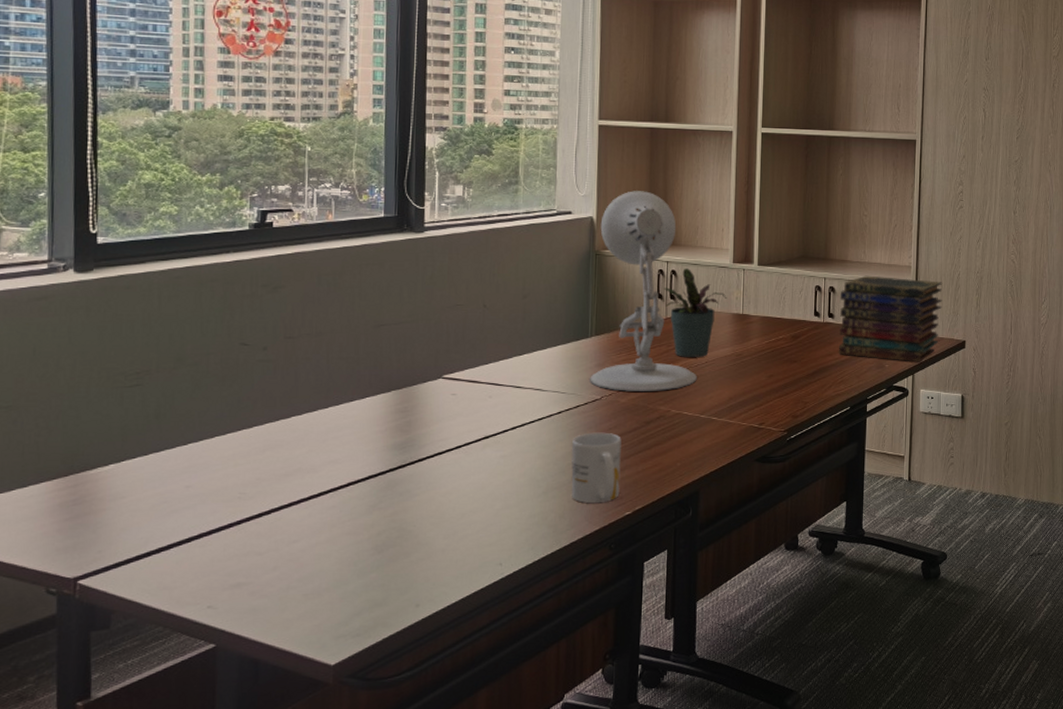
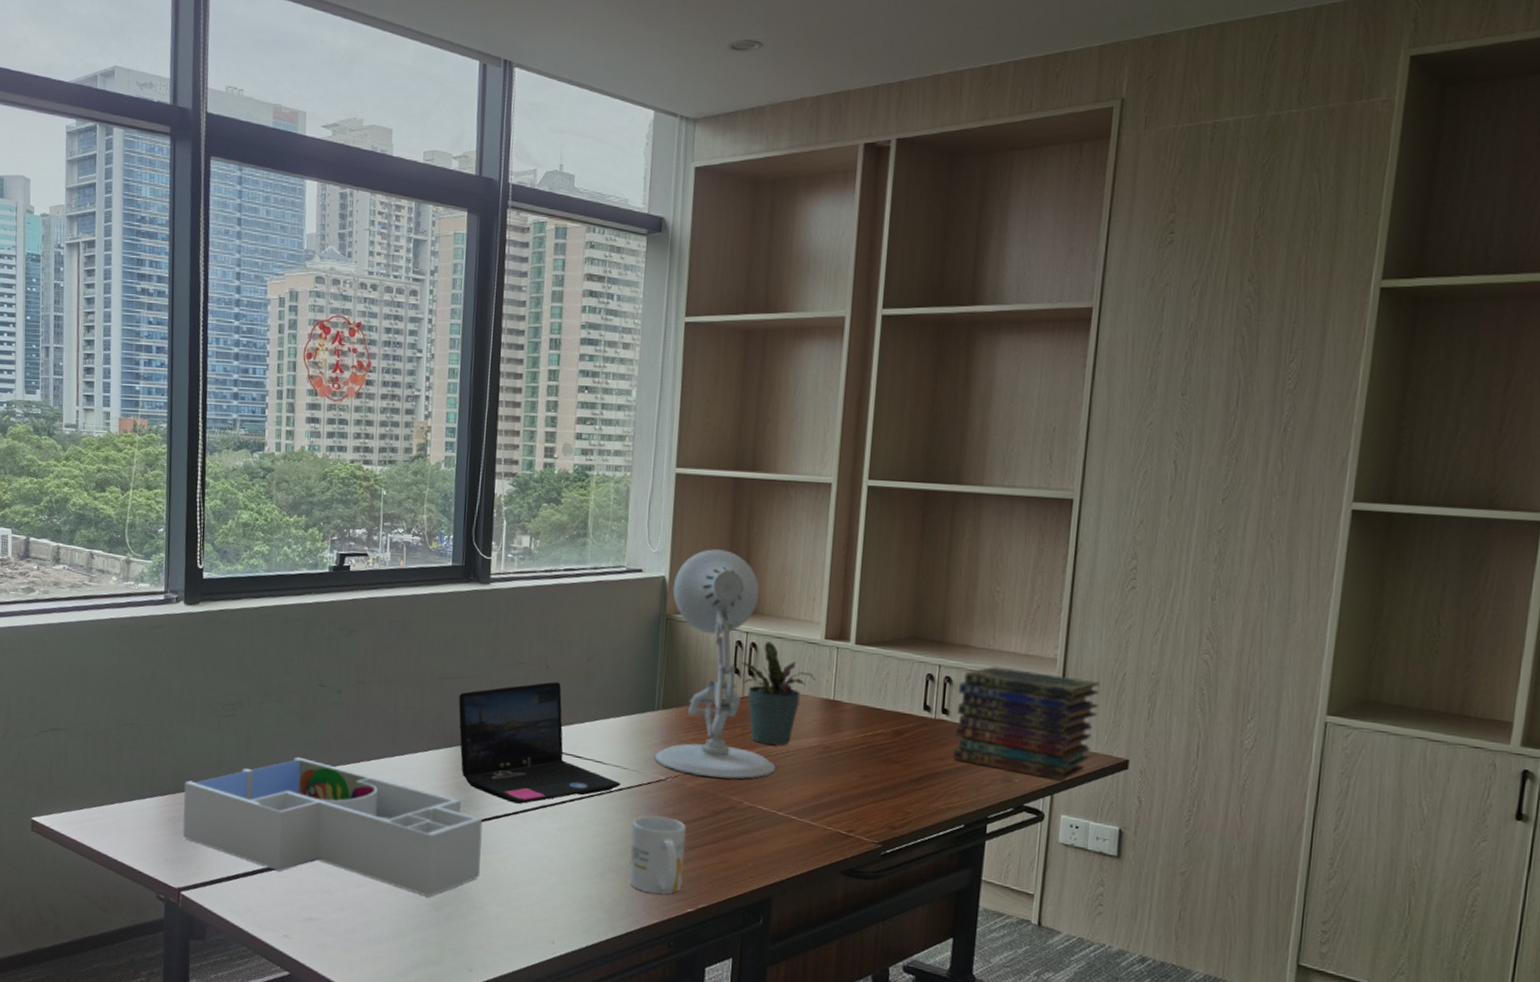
desk organizer: none [78,419,425,542] -> present [182,756,483,897]
laptop: none [396,320,560,438] -> present [458,681,621,804]

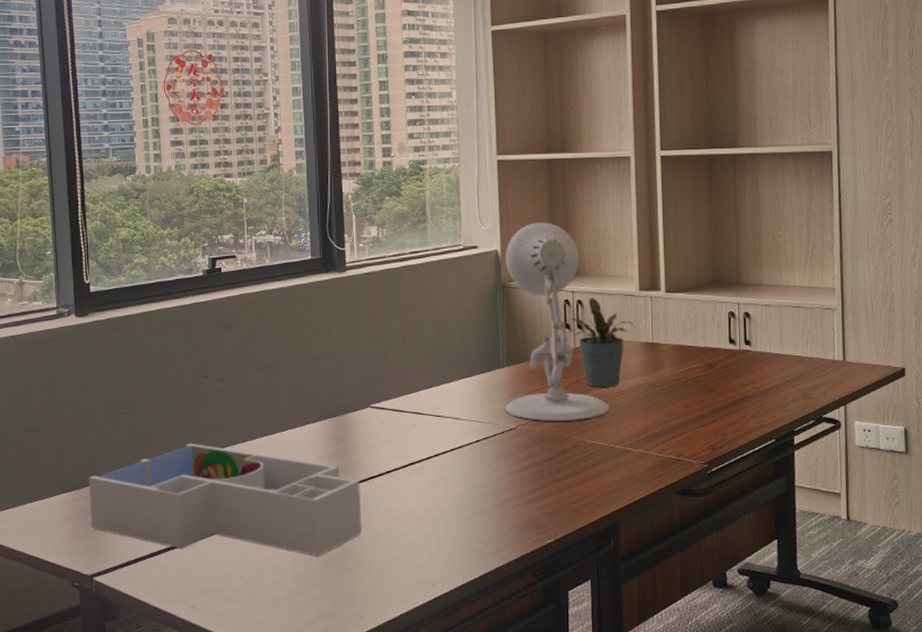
laptop: present [458,681,621,804] -> none [328,352,478,463]
mug: present [630,815,686,894] -> none [492,461,540,531]
book stack: present [952,666,1101,781] -> none [756,299,875,392]

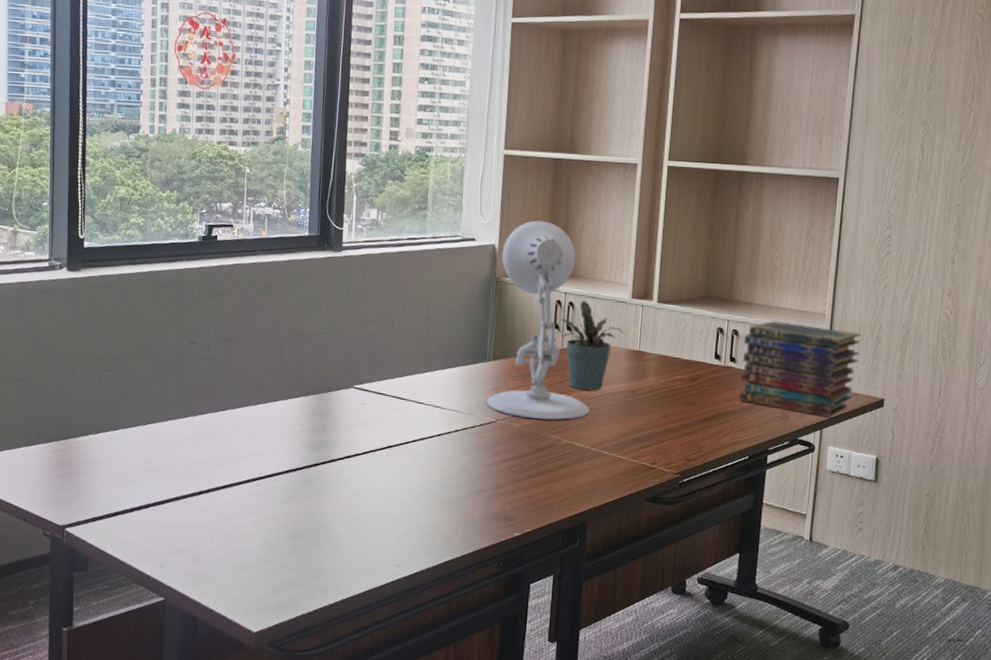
desk organizer: present [89,443,362,557] -> none [66,406,337,528]
book stack: none [756,299,875,392] -> present [738,320,861,418]

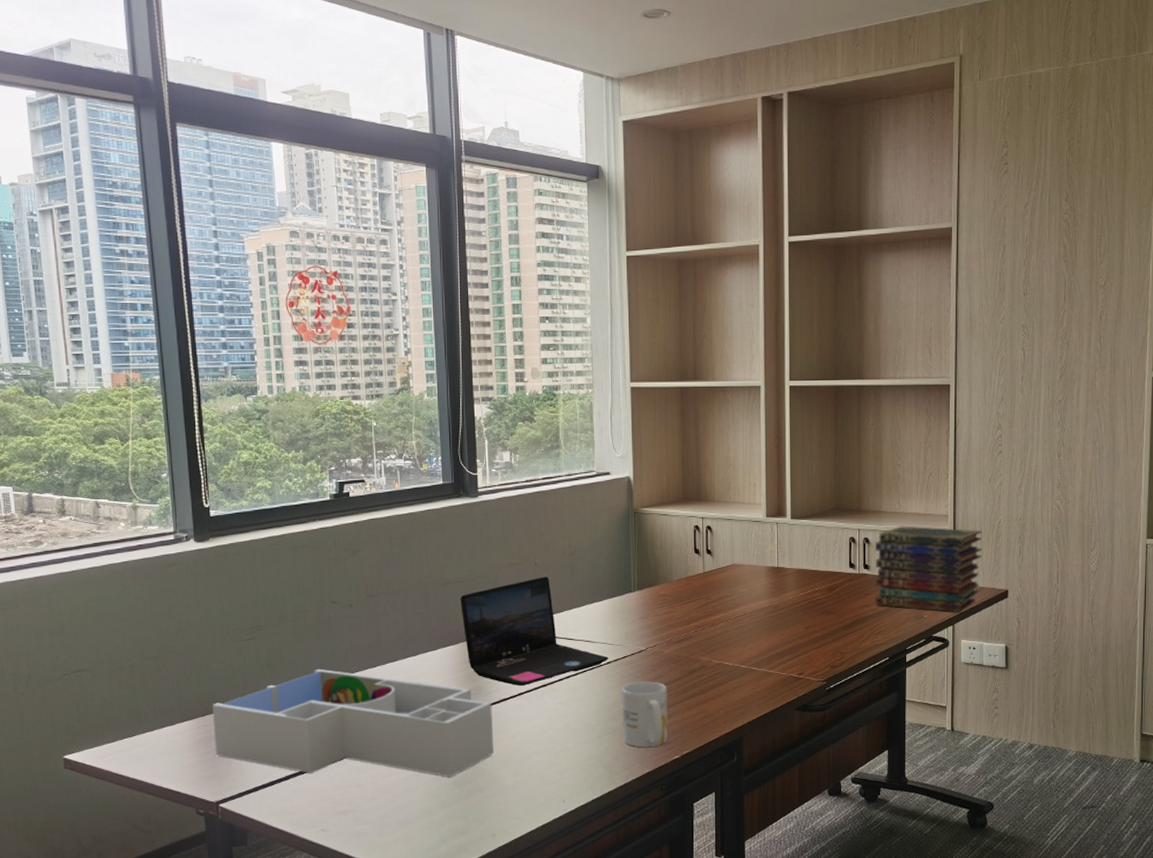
desk organizer: none [66,406,337,528] -> present [212,668,494,777]
laptop: none [314,337,457,445] -> present [460,577,609,686]
mug: none [465,453,514,521] -> present [622,681,668,748]
desk lamp: present [486,220,590,421] -> none [635,449,736,644]
potted plant: present [560,301,624,390] -> none [700,524,762,610]

